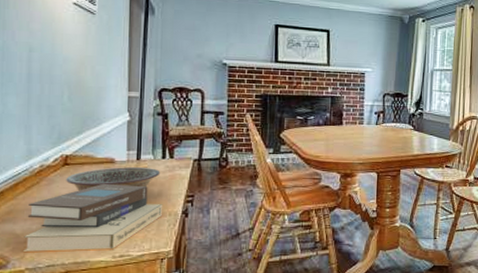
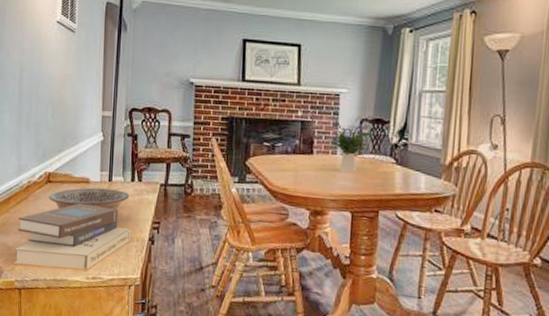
flower arrangement: none [354,95,395,139] -> present [327,120,374,173]

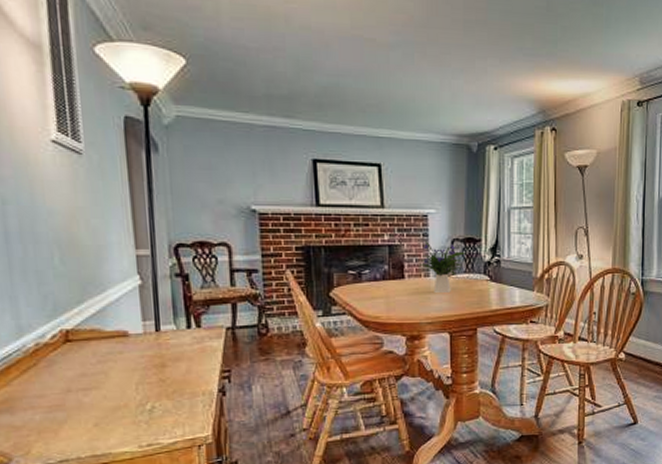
books: present [14,203,132,271] -> none [26,361,195,446]
decorative bowl: present [49,187,130,211] -> none [70,340,187,372]

